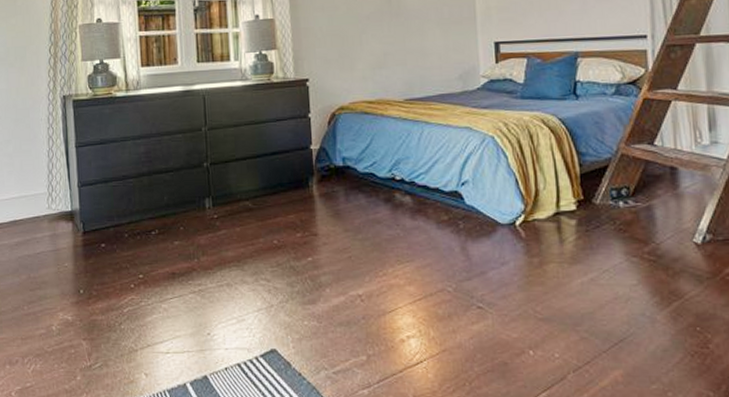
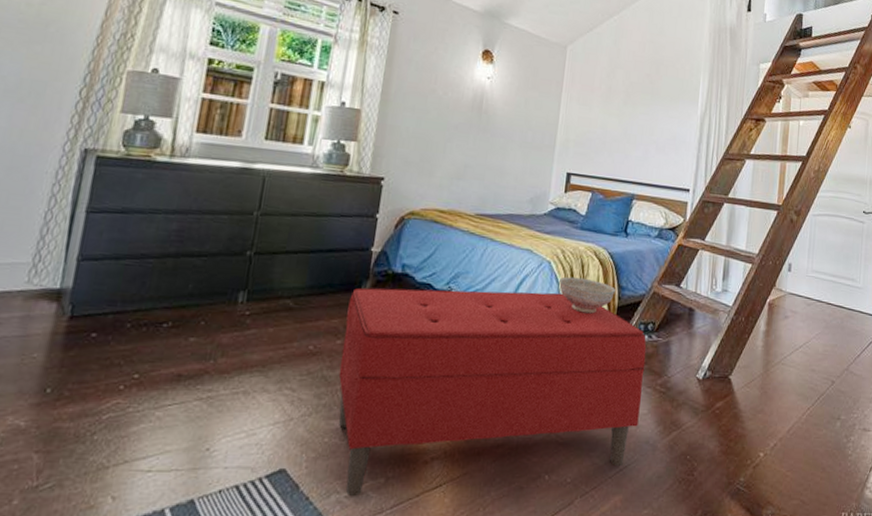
bench: none [300,167,628,373] -> present [338,287,647,497]
decorative bowl: none [506,149,574,185] -> present [558,276,615,314]

